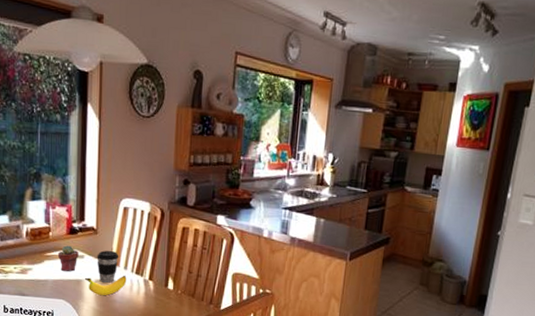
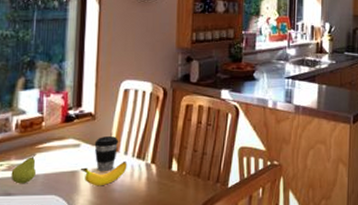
fruit: none [24,261,45,287] -> present [11,154,36,184]
potted succulent: present [57,245,79,271] -> none [50,134,75,163]

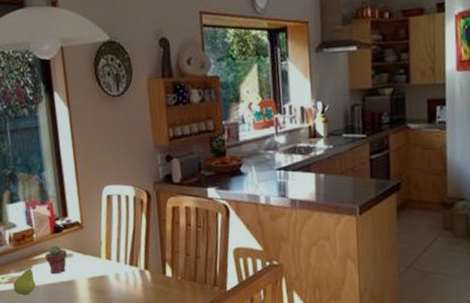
potted succulent: none [50,134,75,163] -> present [44,245,67,274]
banana: present [80,160,127,186] -> none [76,268,121,295]
coffee cup: present [94,136,119,171] -> none [86,244,110,280]

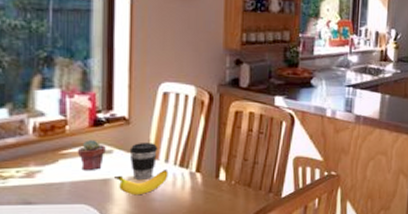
fruit: present [13,266,36,296] -> none [30,160,60,192]
banana: none [76,268,121,295] -> present [113,169,169,196]
coffee cup: none [86,244,110,280] -> present [129,143,159,179]

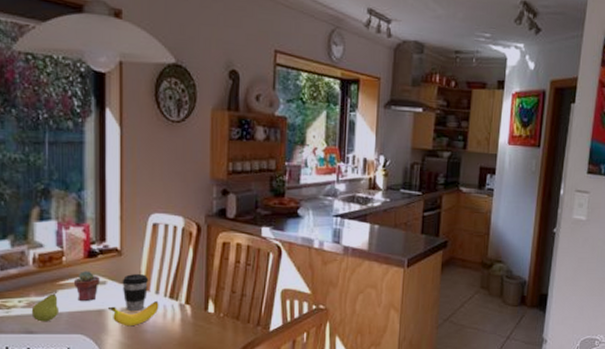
fruit: none [30,160,60,192] -> present [31,291,58,322]

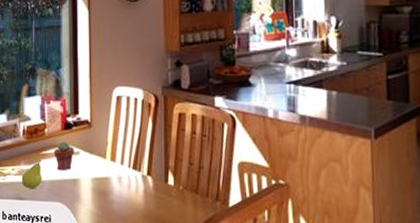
banana: present [107,300,159,327] -> none [80,171,124,197]
coffee cup: present [122,274,149,311] -> none [92,145,115,181]

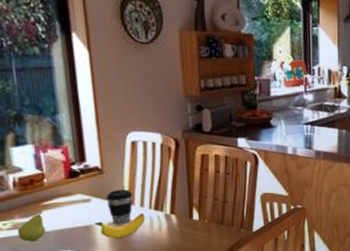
potted succulent: present [53,141,74,170] -> none [57,190,84,219]
banana: none [80,171,124,197] -> present [94,212,145,239]
coffee cup: none [92,145,115,181] -> present [106,190,133,224]

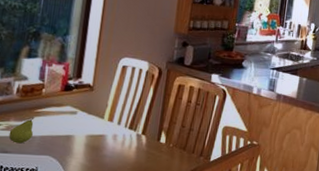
banana: present [94,212,145,239] -> none [75,130,120,151]
coffee cup: present [106,190,133,224] -> none [90,107,114,138]

